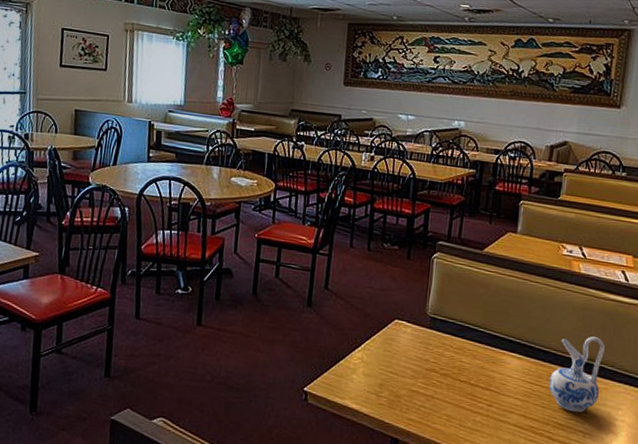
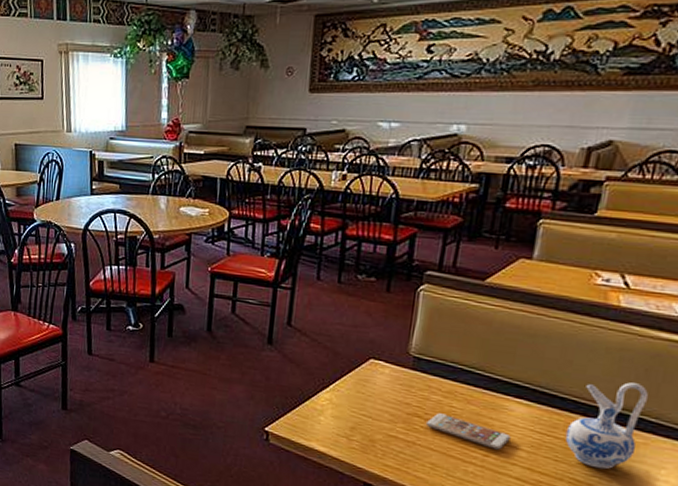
smartphone: none [441,368,508,400] -> present [425,413,511,450]

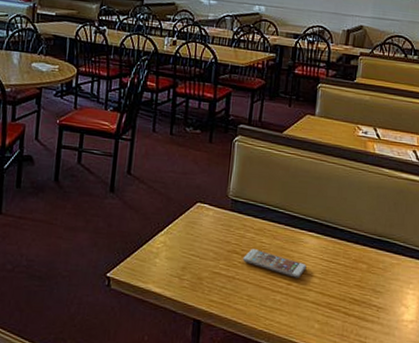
ceramic pitcher: present [565,382,649,470] -> none [345,214,398,288]

